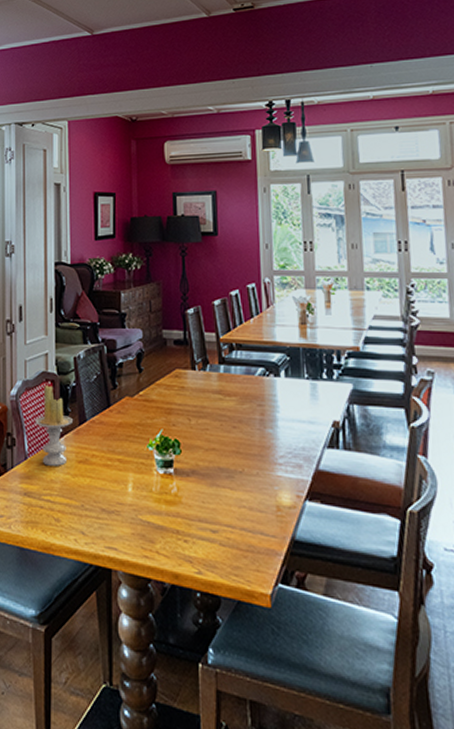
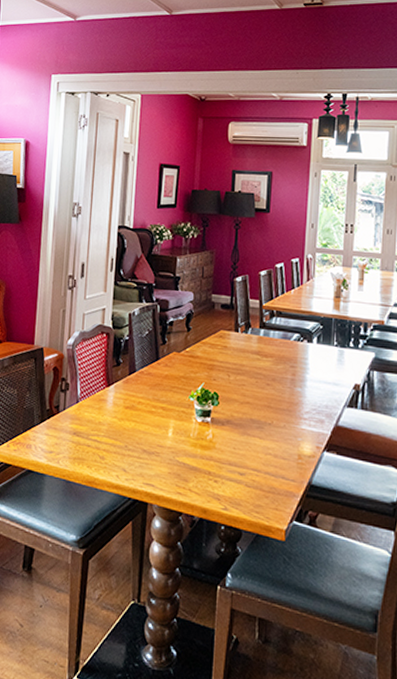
candle: present [35,385,73,466] -> none [88,337,123,410]

